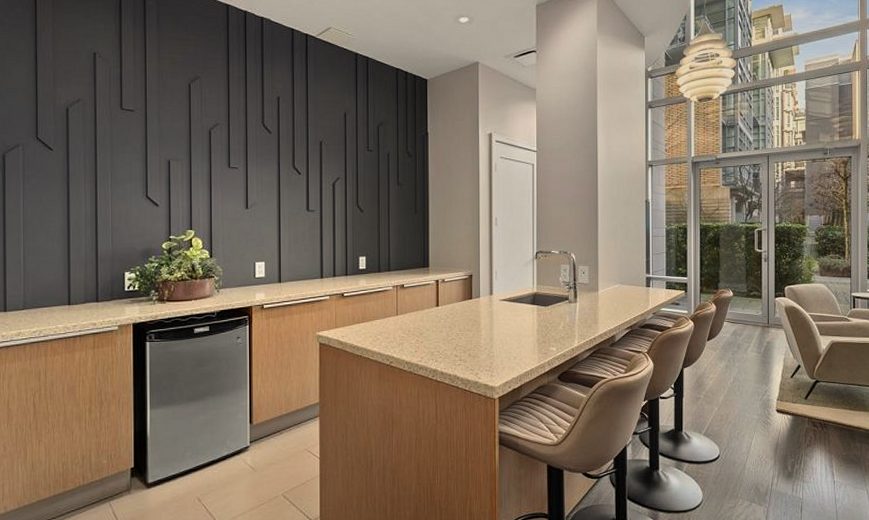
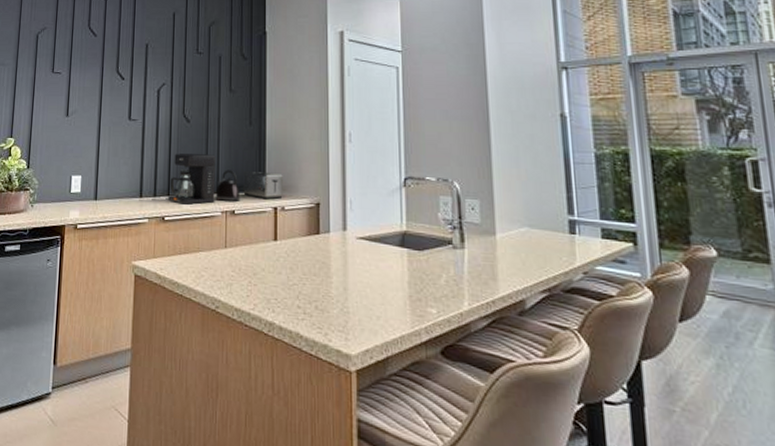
coffee maker: none [346,238,387,282] -> present [168,153,216,205]
kettle: none [387,251,408,278] -> present [215,170,240,203]
toaster: none [411,252,443,274] -> present [243,172,283,200]

